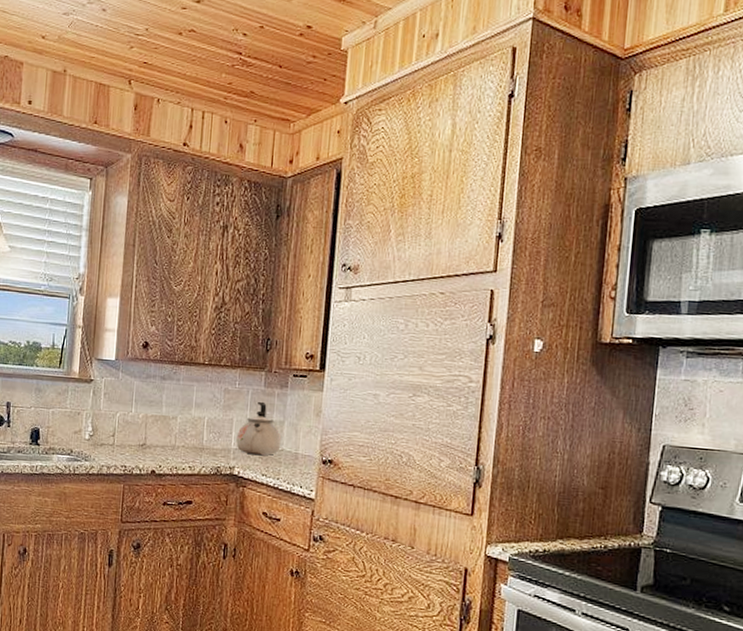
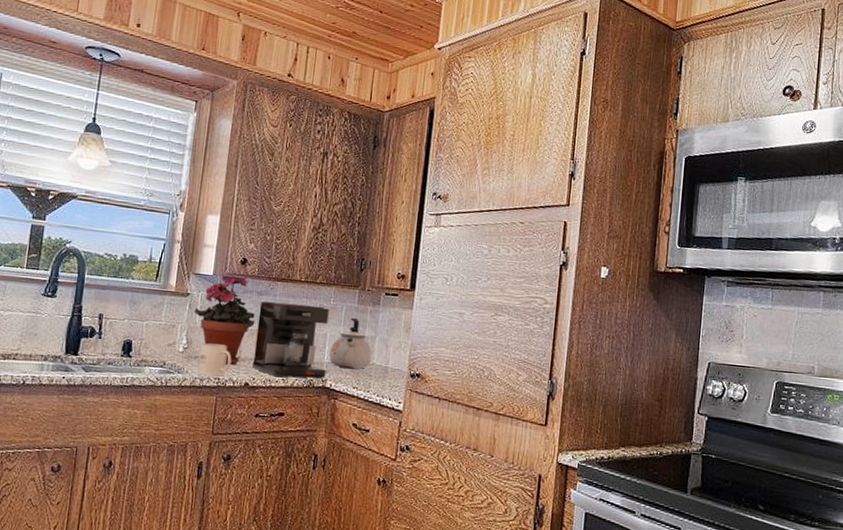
potted plant: none [98,358,160,452] -> present [194,274,255,365]
mug: none [103,430,138,465] -> present [197,343,232,377]
coffee maker: none [158,385,235,466] -> present [252,301,329,379]

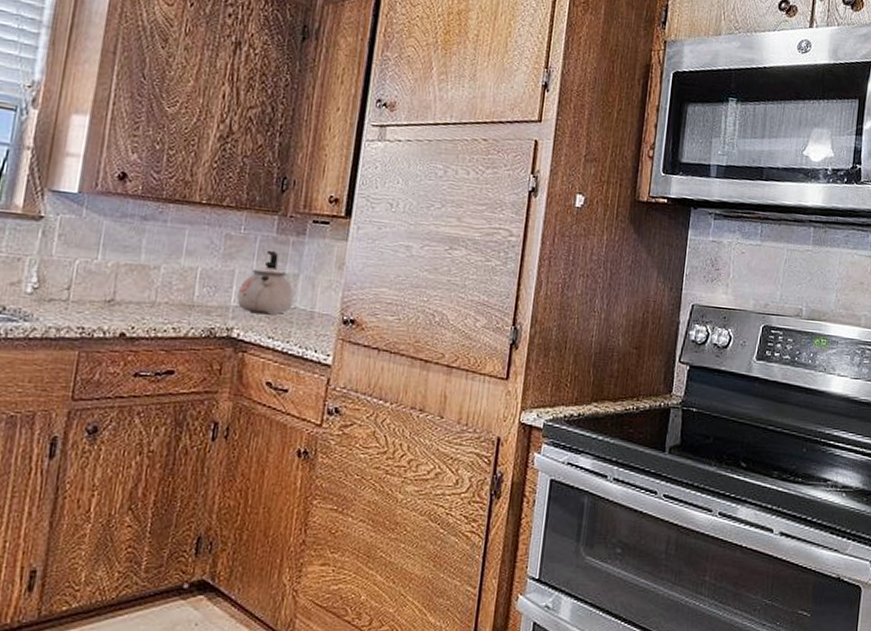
potted plant: present [194,274,255,365] -> none [49,191,137,310]
mug: present [197,343,232,377] -> none [51,281,103,326]
coffee maker: present [252,301,329,379] -> none [131,227,239,327]

